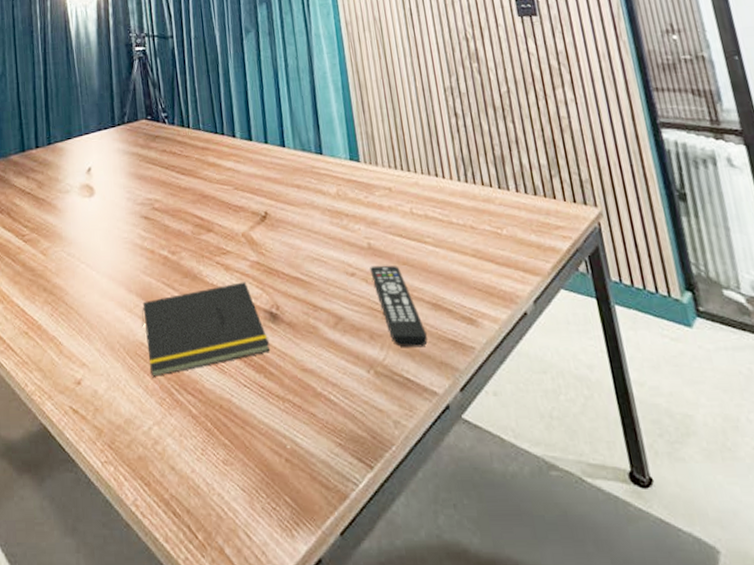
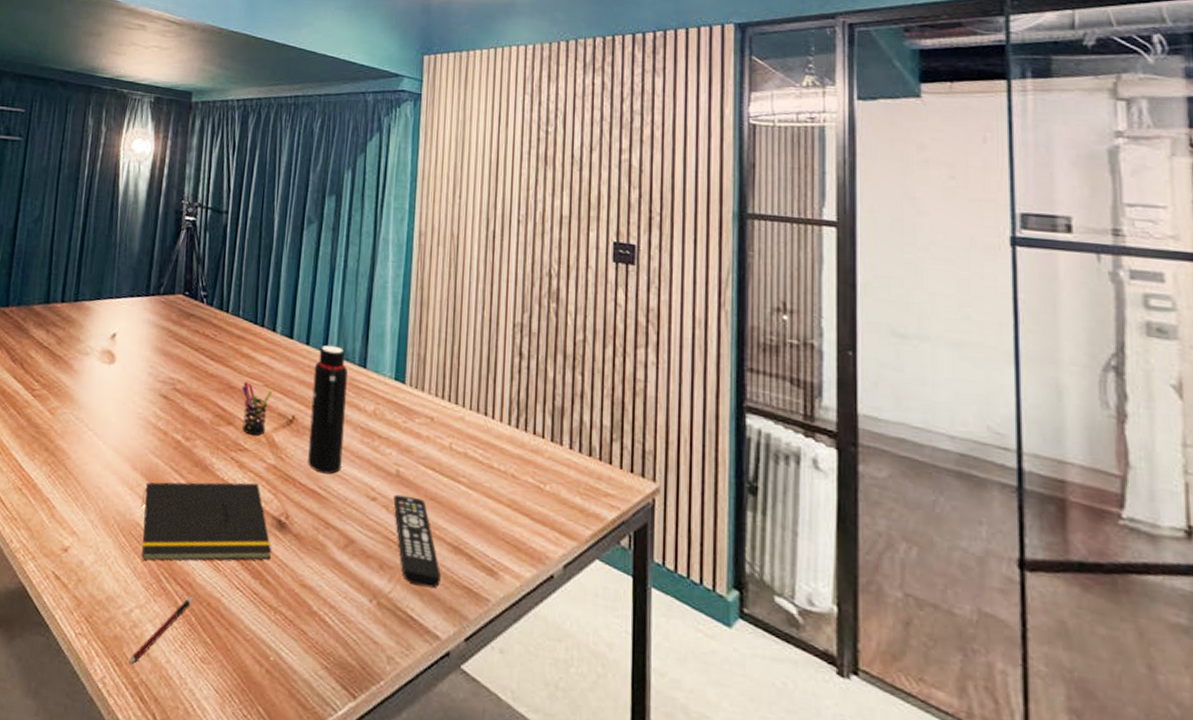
pen: none [157,401,207,480] -> present [130,595,194,664]
pen holder: none [214,187,243,238] -> present [242,381,273,436]
water bottle: none [276,139,318,260] -> present [308,344,348,474]

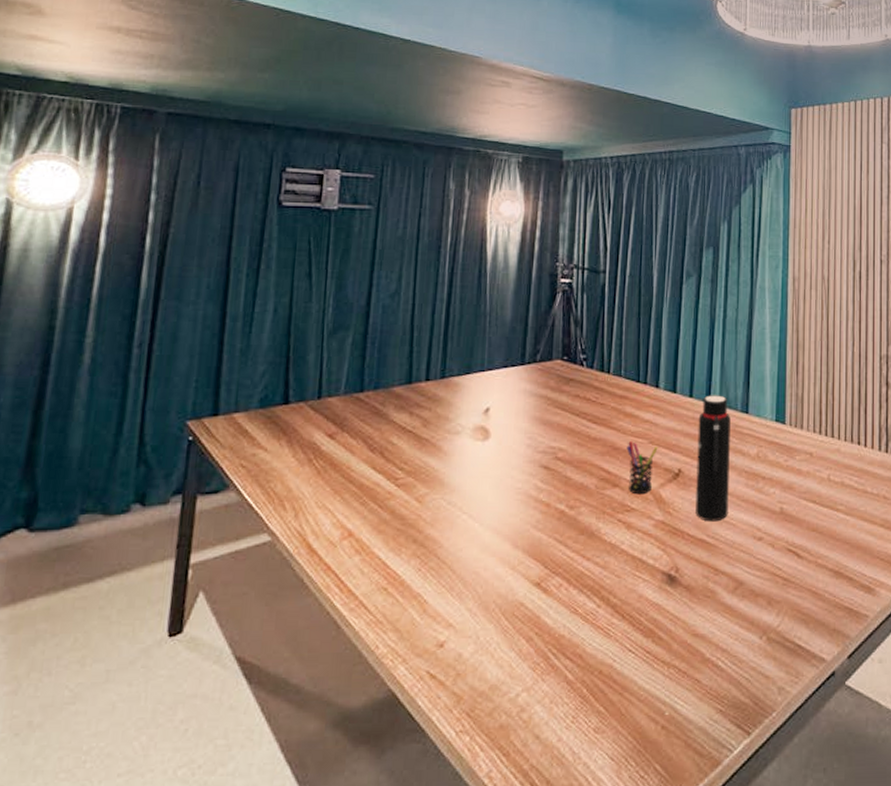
pen: present [130,595,194,664] -> none [518,666,585,750]
notepad: present [141,482,272,561] -> none [524,542,663,640]
remote control: present [393,494,441,589] -> none [778,531,824,615]

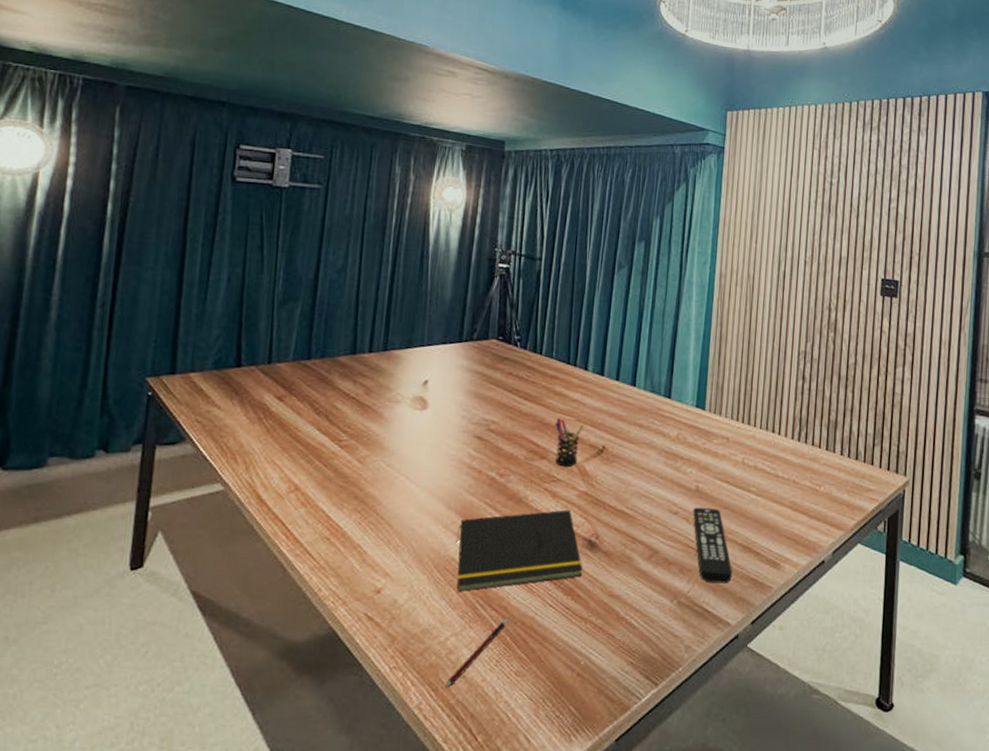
pen: none [518,666,585,750] -> present [446,617,509,687]
notepad: none [524,542,663,640] -> present [456,510,583,591]
water bottle: present [695,395,731,522] -> none [617,379,654,495]
remote control: none [778,531,824,615] -> present [693,507,732,584]

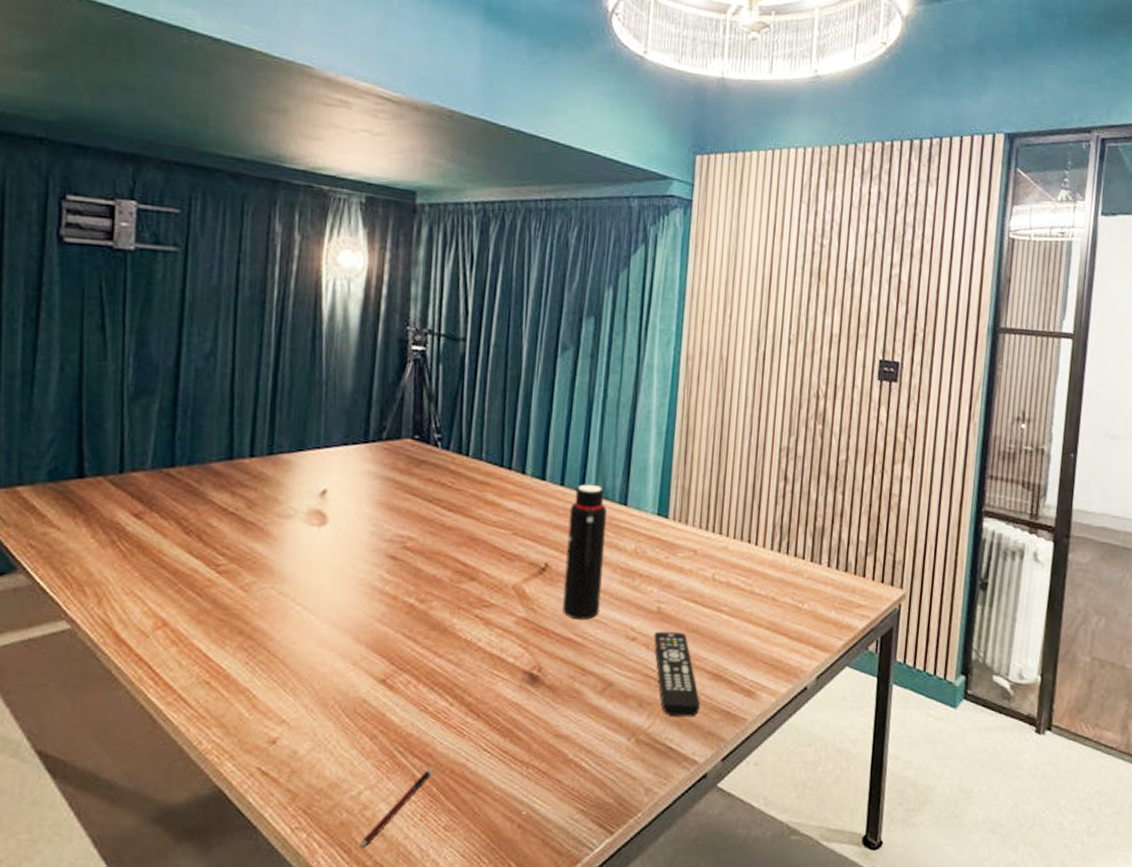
notepad: present [456,510,583,591] -> none [368,639,523,738]
pen holder: present [555,417,585,467] -> none [486,530,523,590]
water bottle: none [617,379,654,495] -> present [563,484,607,620]

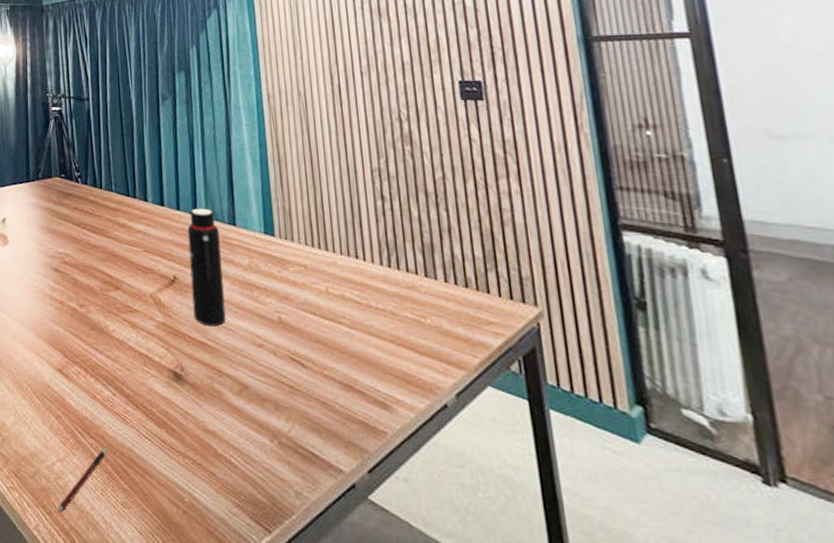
remote control: present [654,631,700,717] -> none [279,339,336,425]

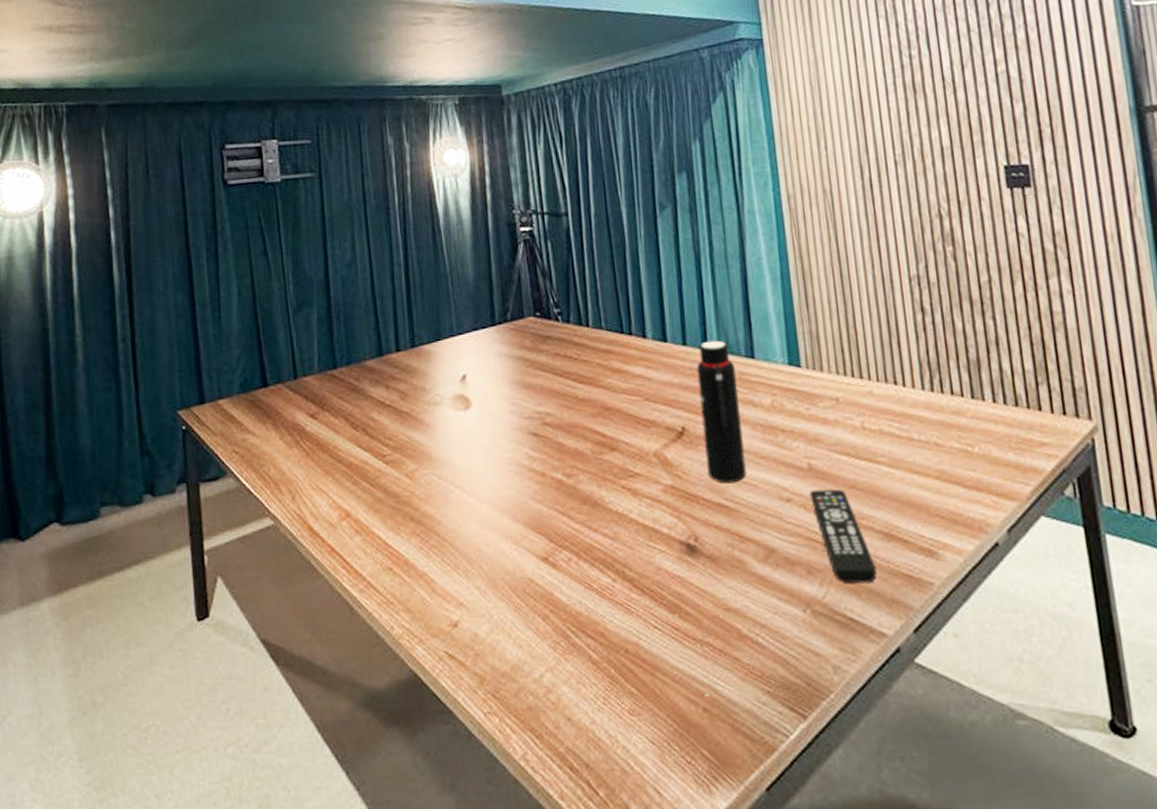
pen: present [59,446,108,512] -> none [551,645,609,732]
remote control: none [279,339,336,425] -> present [809,489,877,584]

